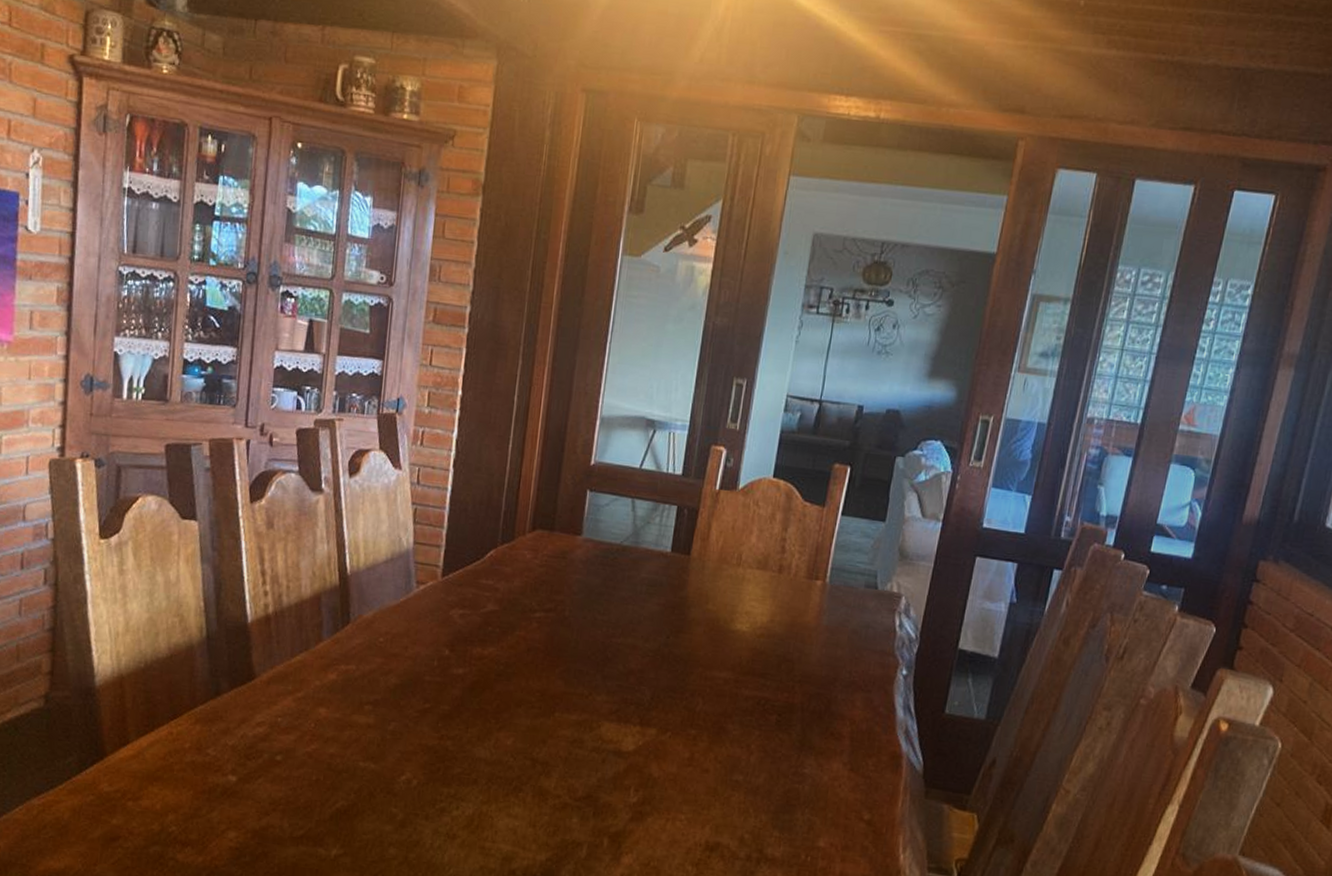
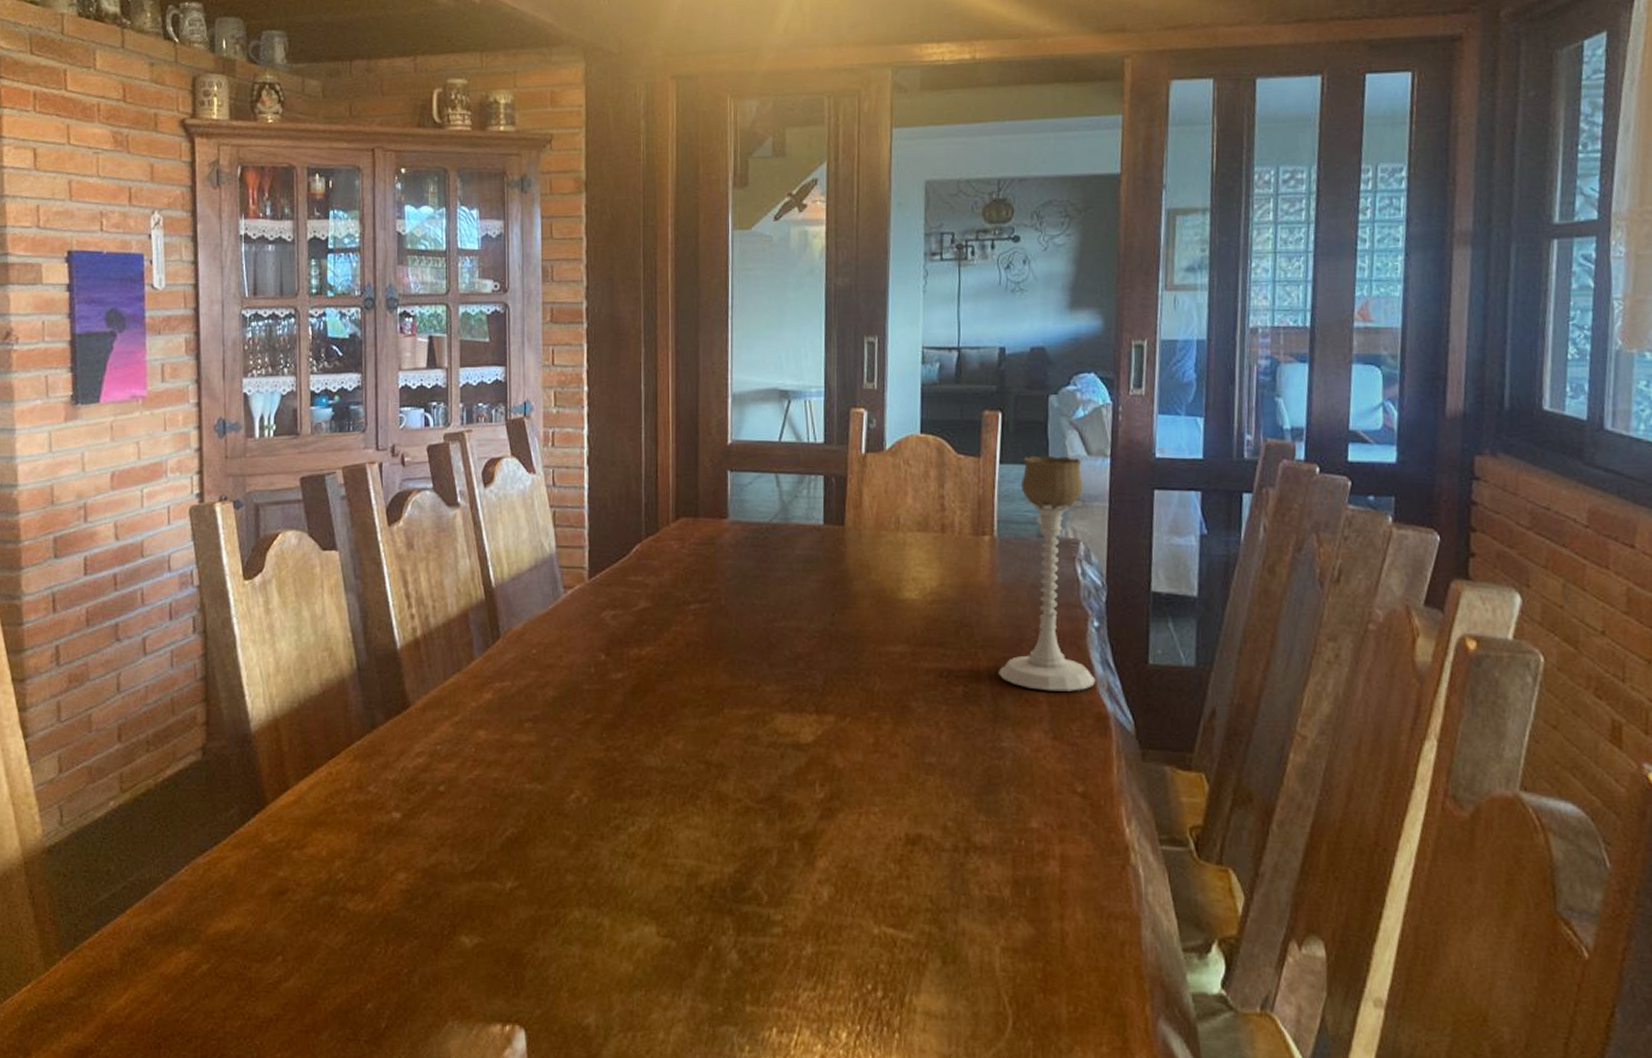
candle holder: none [810,511,915,730] -> present [998,455,1096,691]

